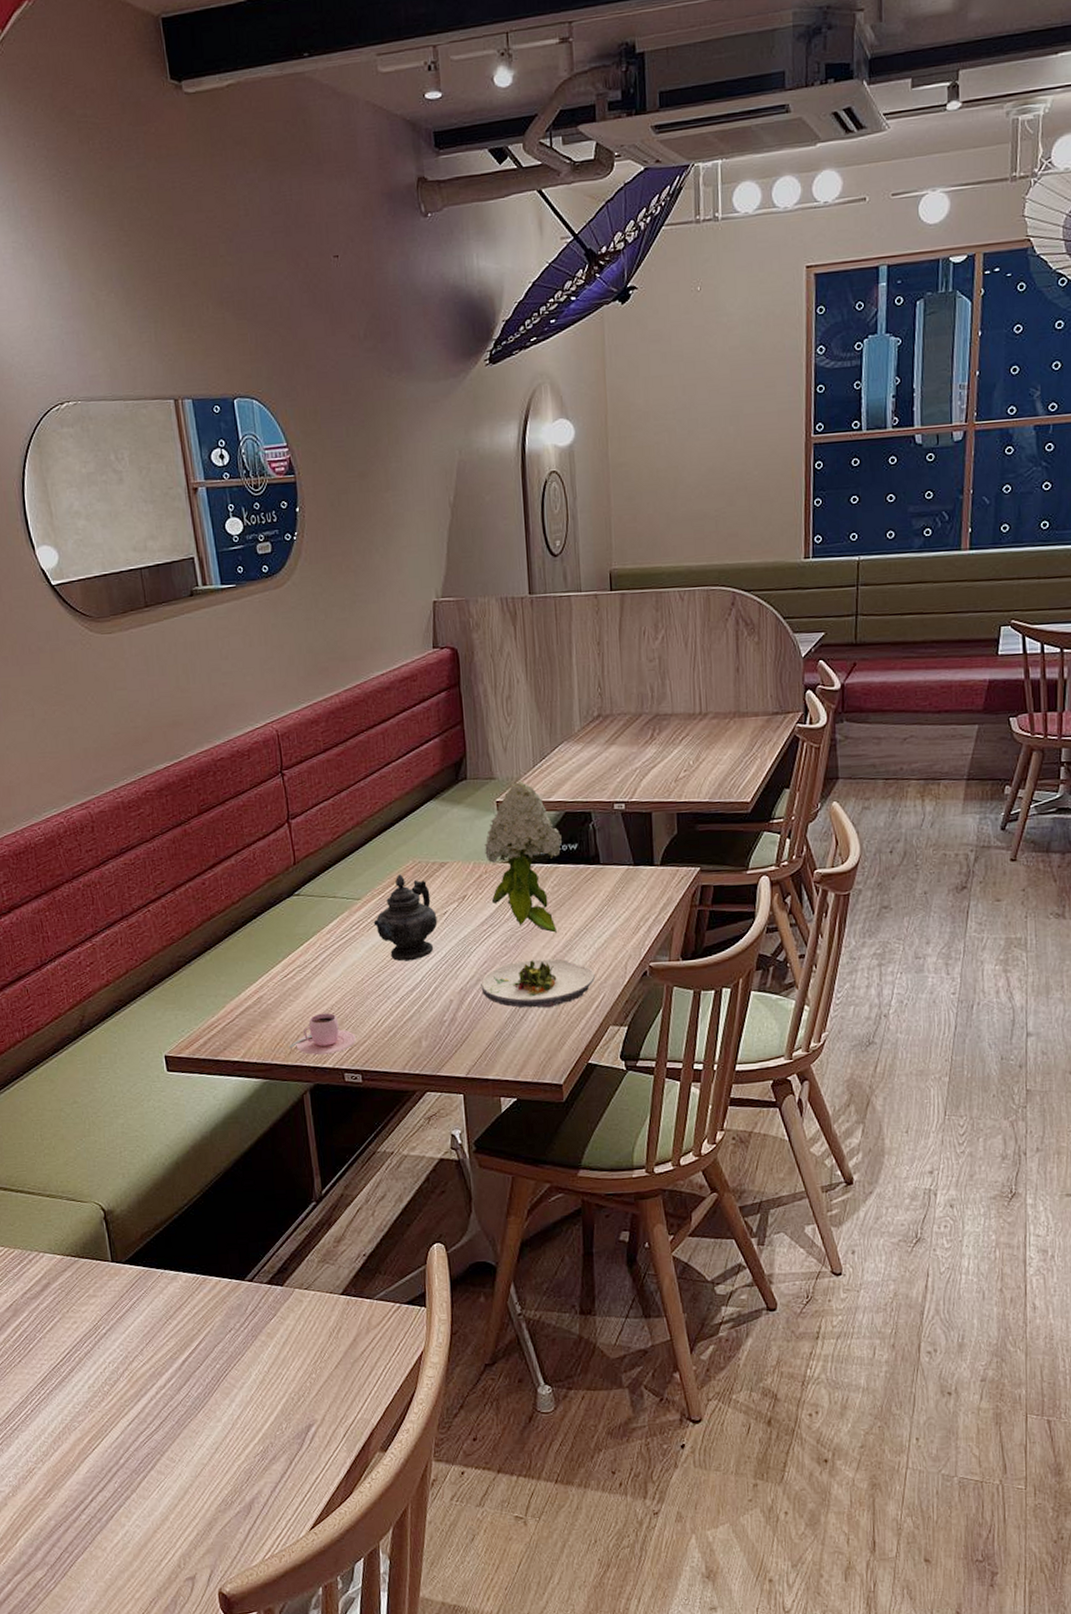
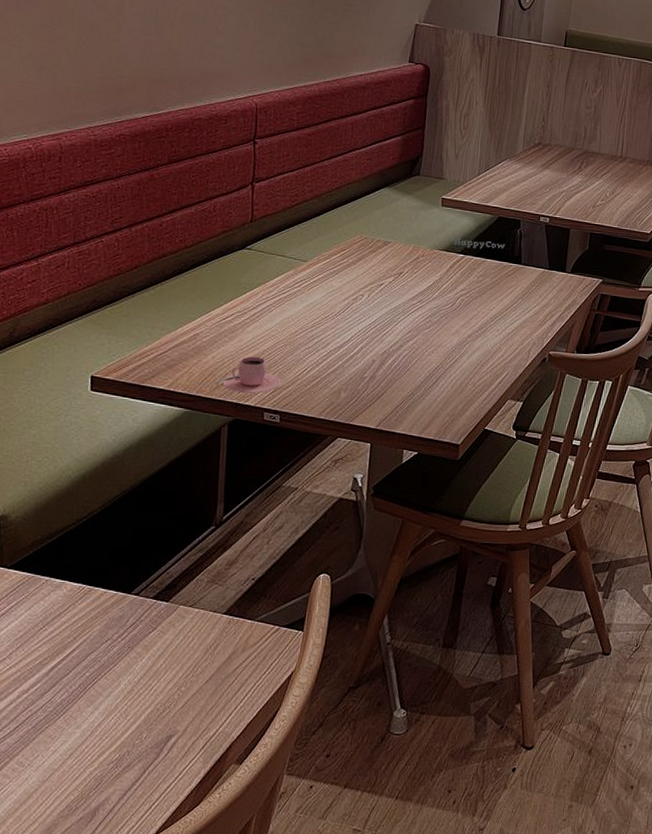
teapot: present [373,874,438,962] -> none [315,246,374,322]
salad plate: present [481,958,595,1008] -> none [402,335,502,378]
flower: present [484,780,562,933] -> none [423,184,493,315]

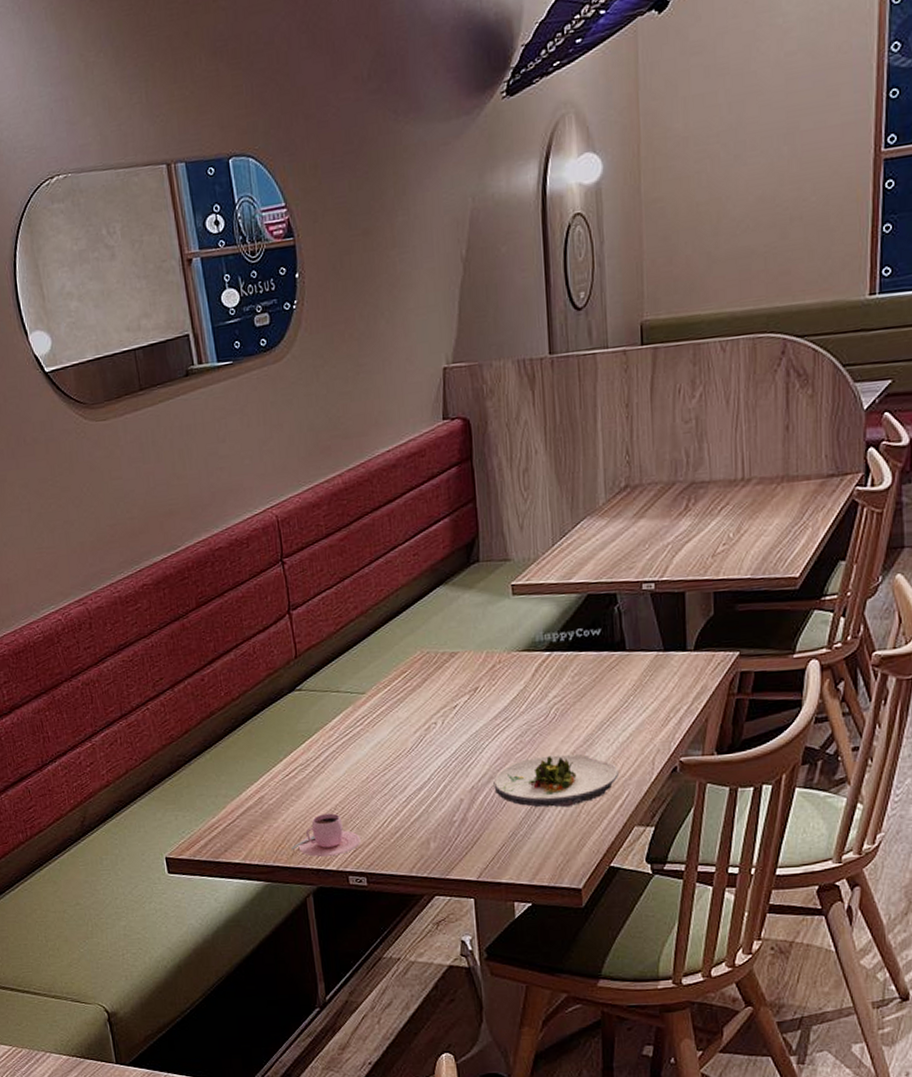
salad plate: none [402,335,502,378] -> present [493,753,619,808]

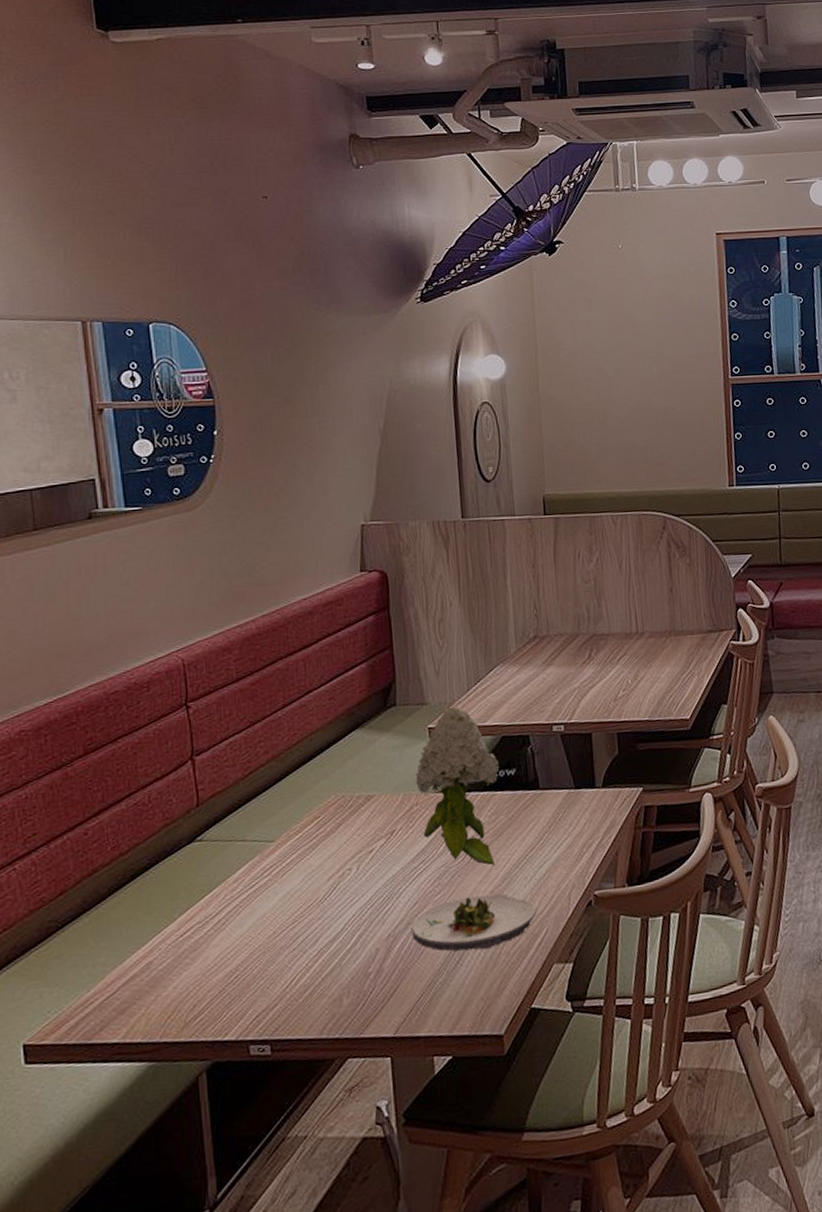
teacup: present [291,813,361,857] -> none [183,974,265,1027]
flower: none [498,561,583,726] -> present [415,705,499,866]

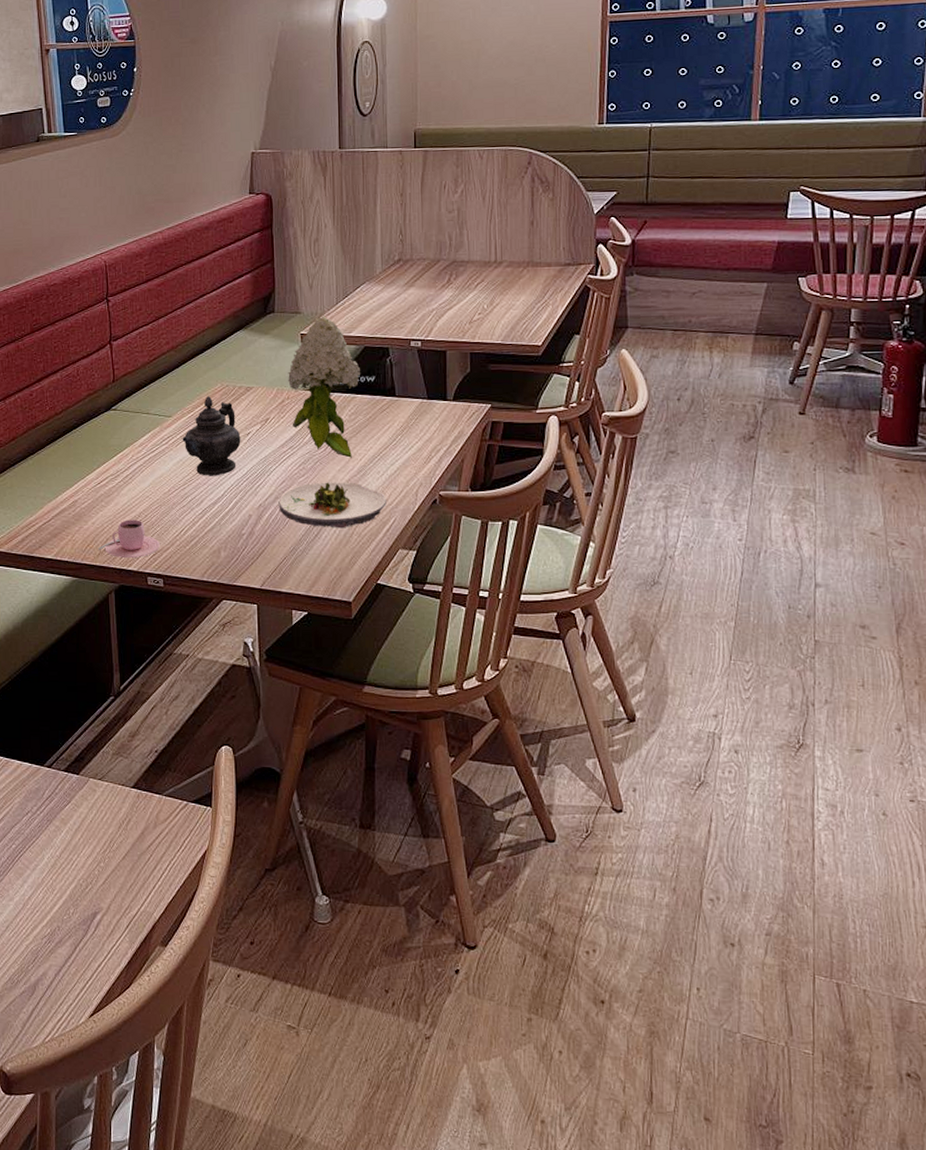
teacup: none [183,974,265,1027] -> present [98,520,160,558]
teapot: none [289,811,363,909] -> present [182,396,241,476]

